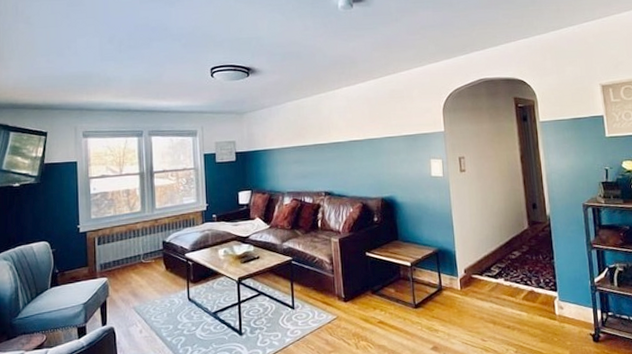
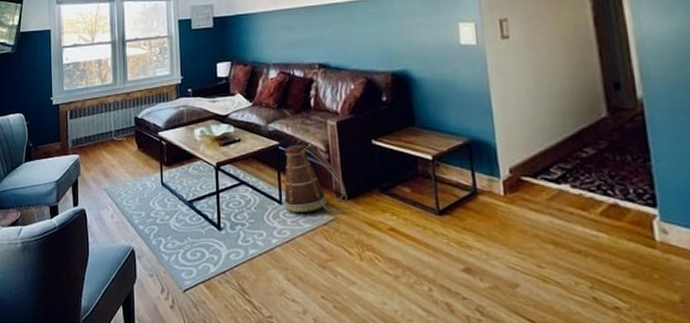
basket: none [296,258,347,315] -> present [284,144,348,213]

